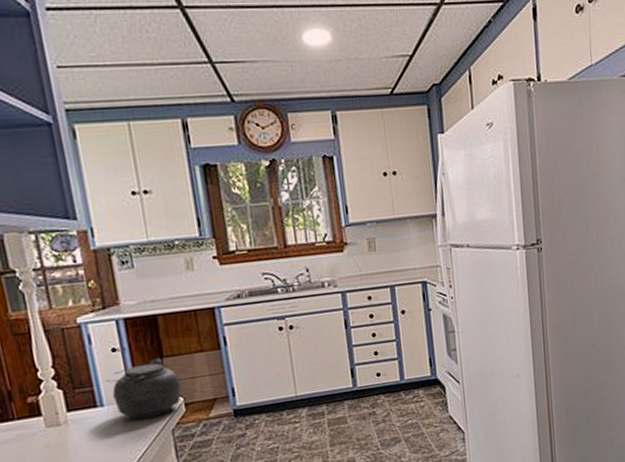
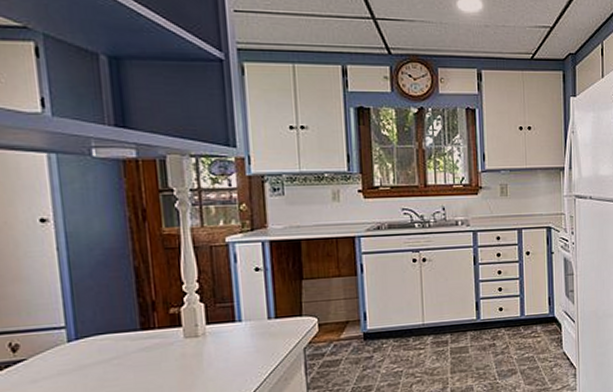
teapot: present [105,357,182,420] -> none [246,279,317,336]

